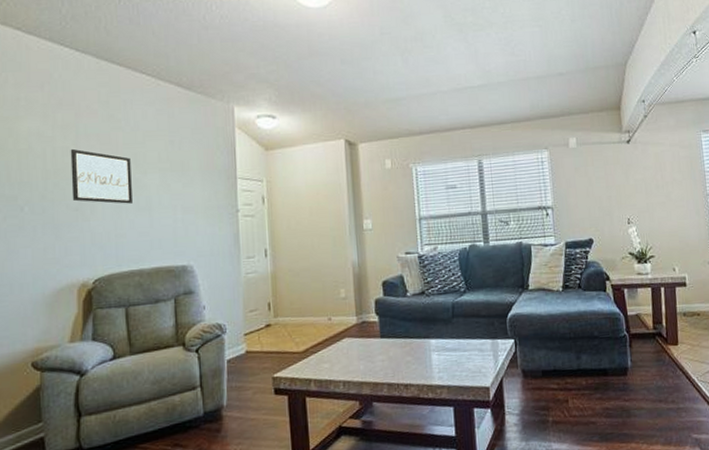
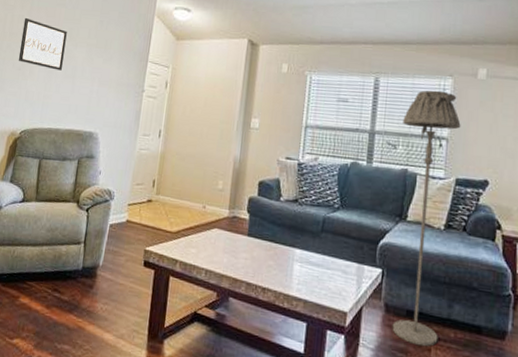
floor lamp: none [510,164,573,400] -> present [392,90,461,347]

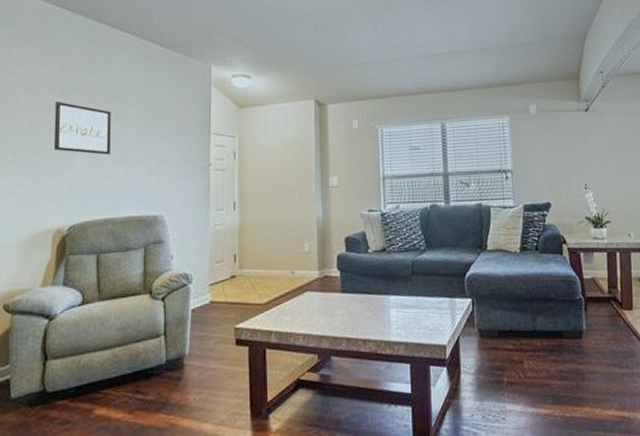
floor lamp: present [392,90,461,347] -> none [471,128,528,361]

